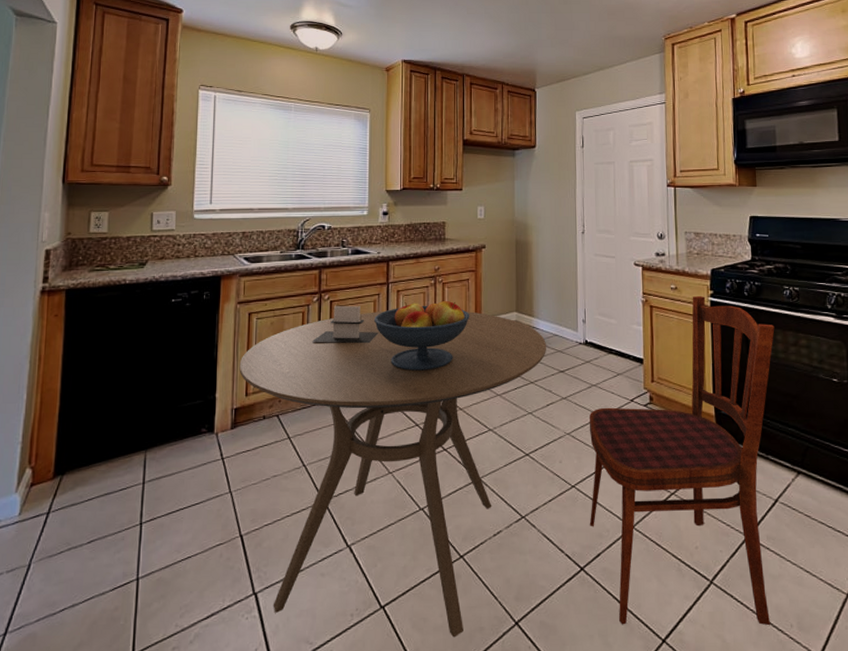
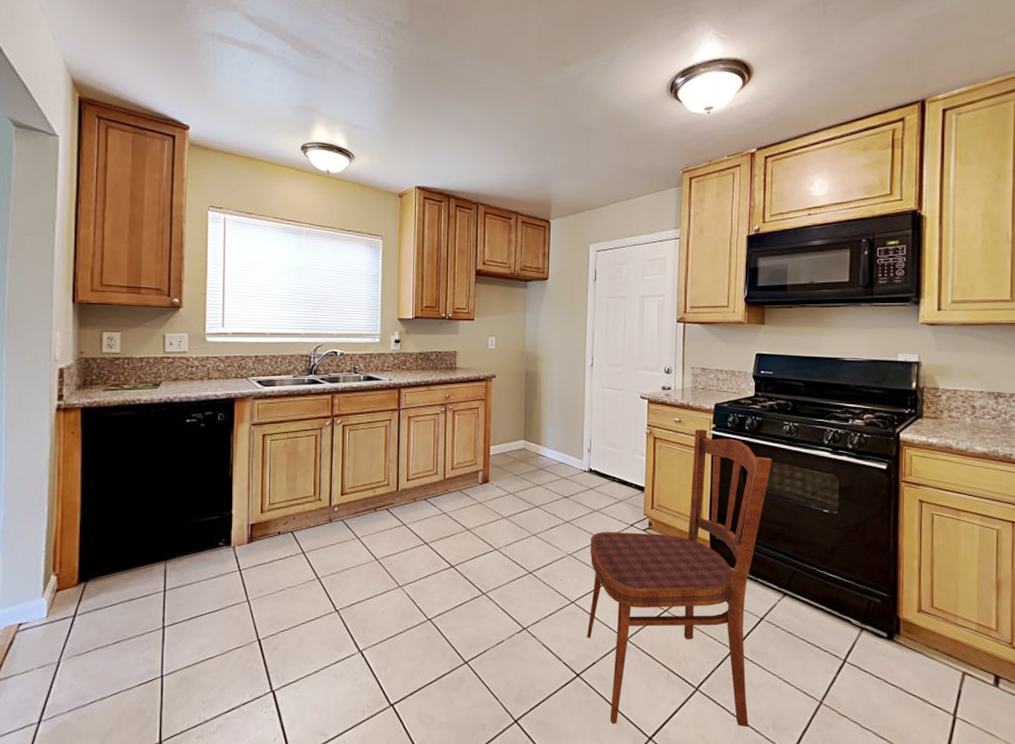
dining table: present [239,311,546,638] -> none [254,436,552,733]
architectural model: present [311,305,379,344] -> none [324,429,390,467]
fruit bowl: present [374,300,470,371] -> none [386,427,479,493]

